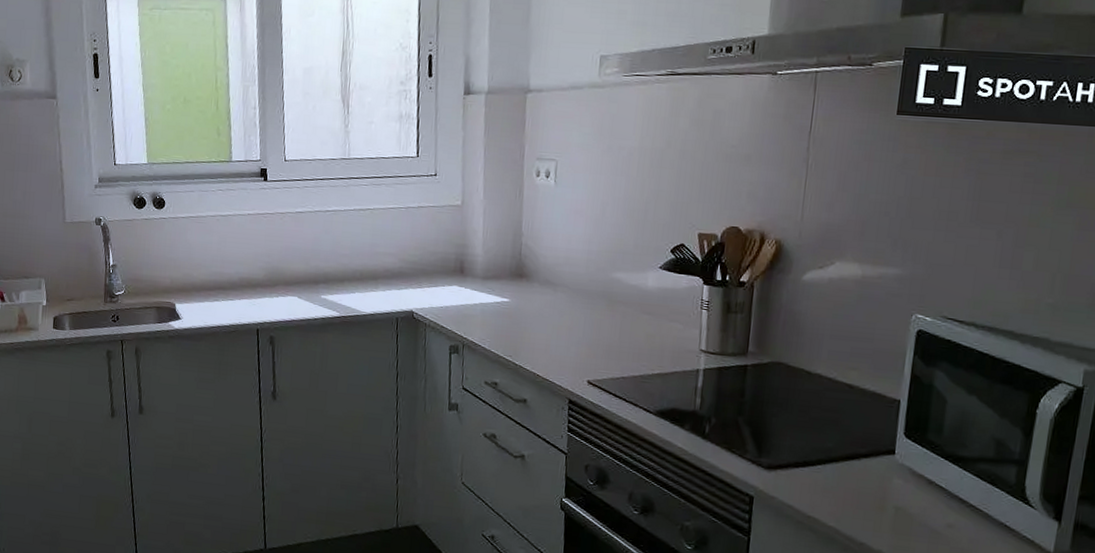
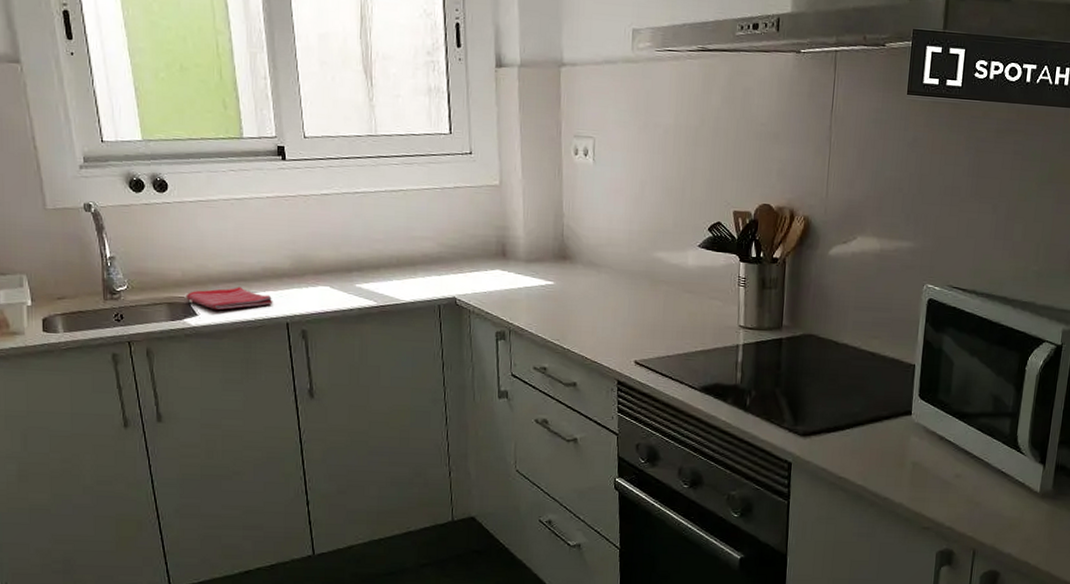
dish towel: none [172,294,247,316] -> present [186,287,273,311]

